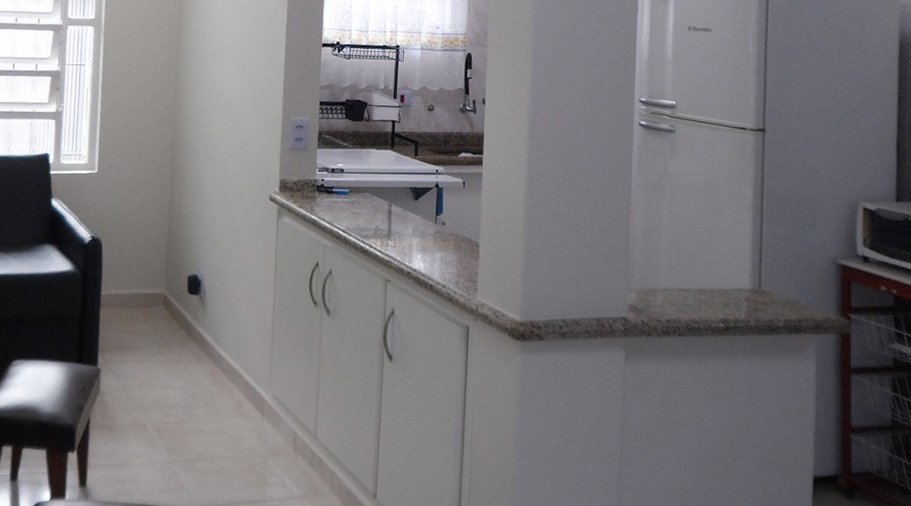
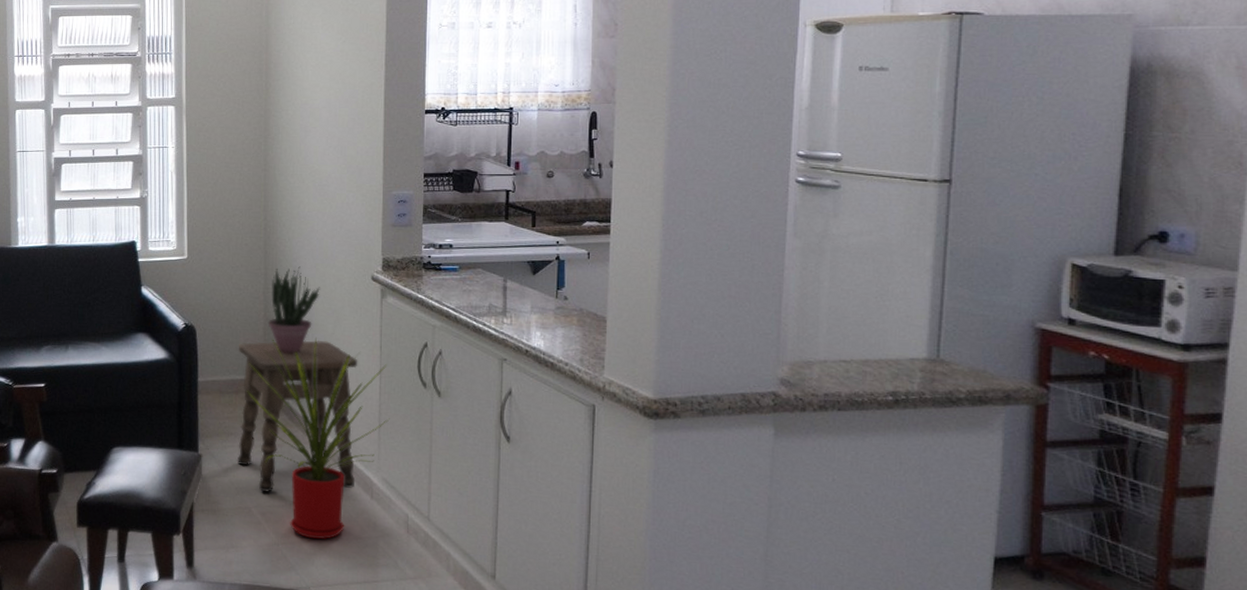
side table: none [134,257,254,408] -> present [236,340,358,492]
house plant: none [147,254,282,457] -> present [246,337,390,539]
potted plant: none [171,184,222,270] -> present [267,266,320,355]

